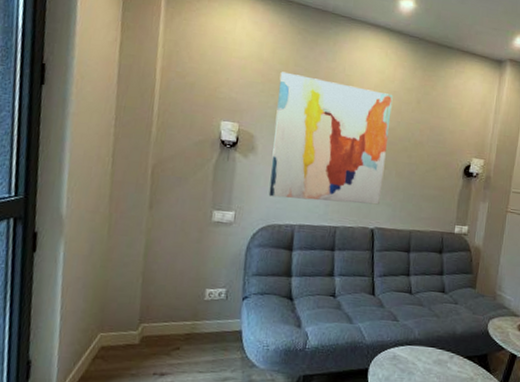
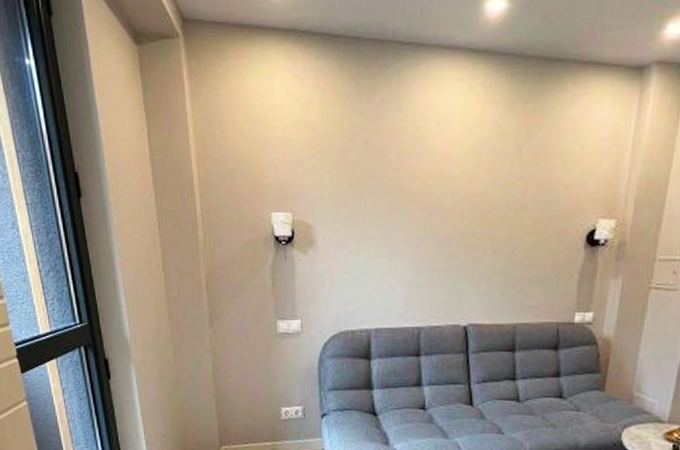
wall art: present [268,71,393,205] -> none [333,137,483,298]

